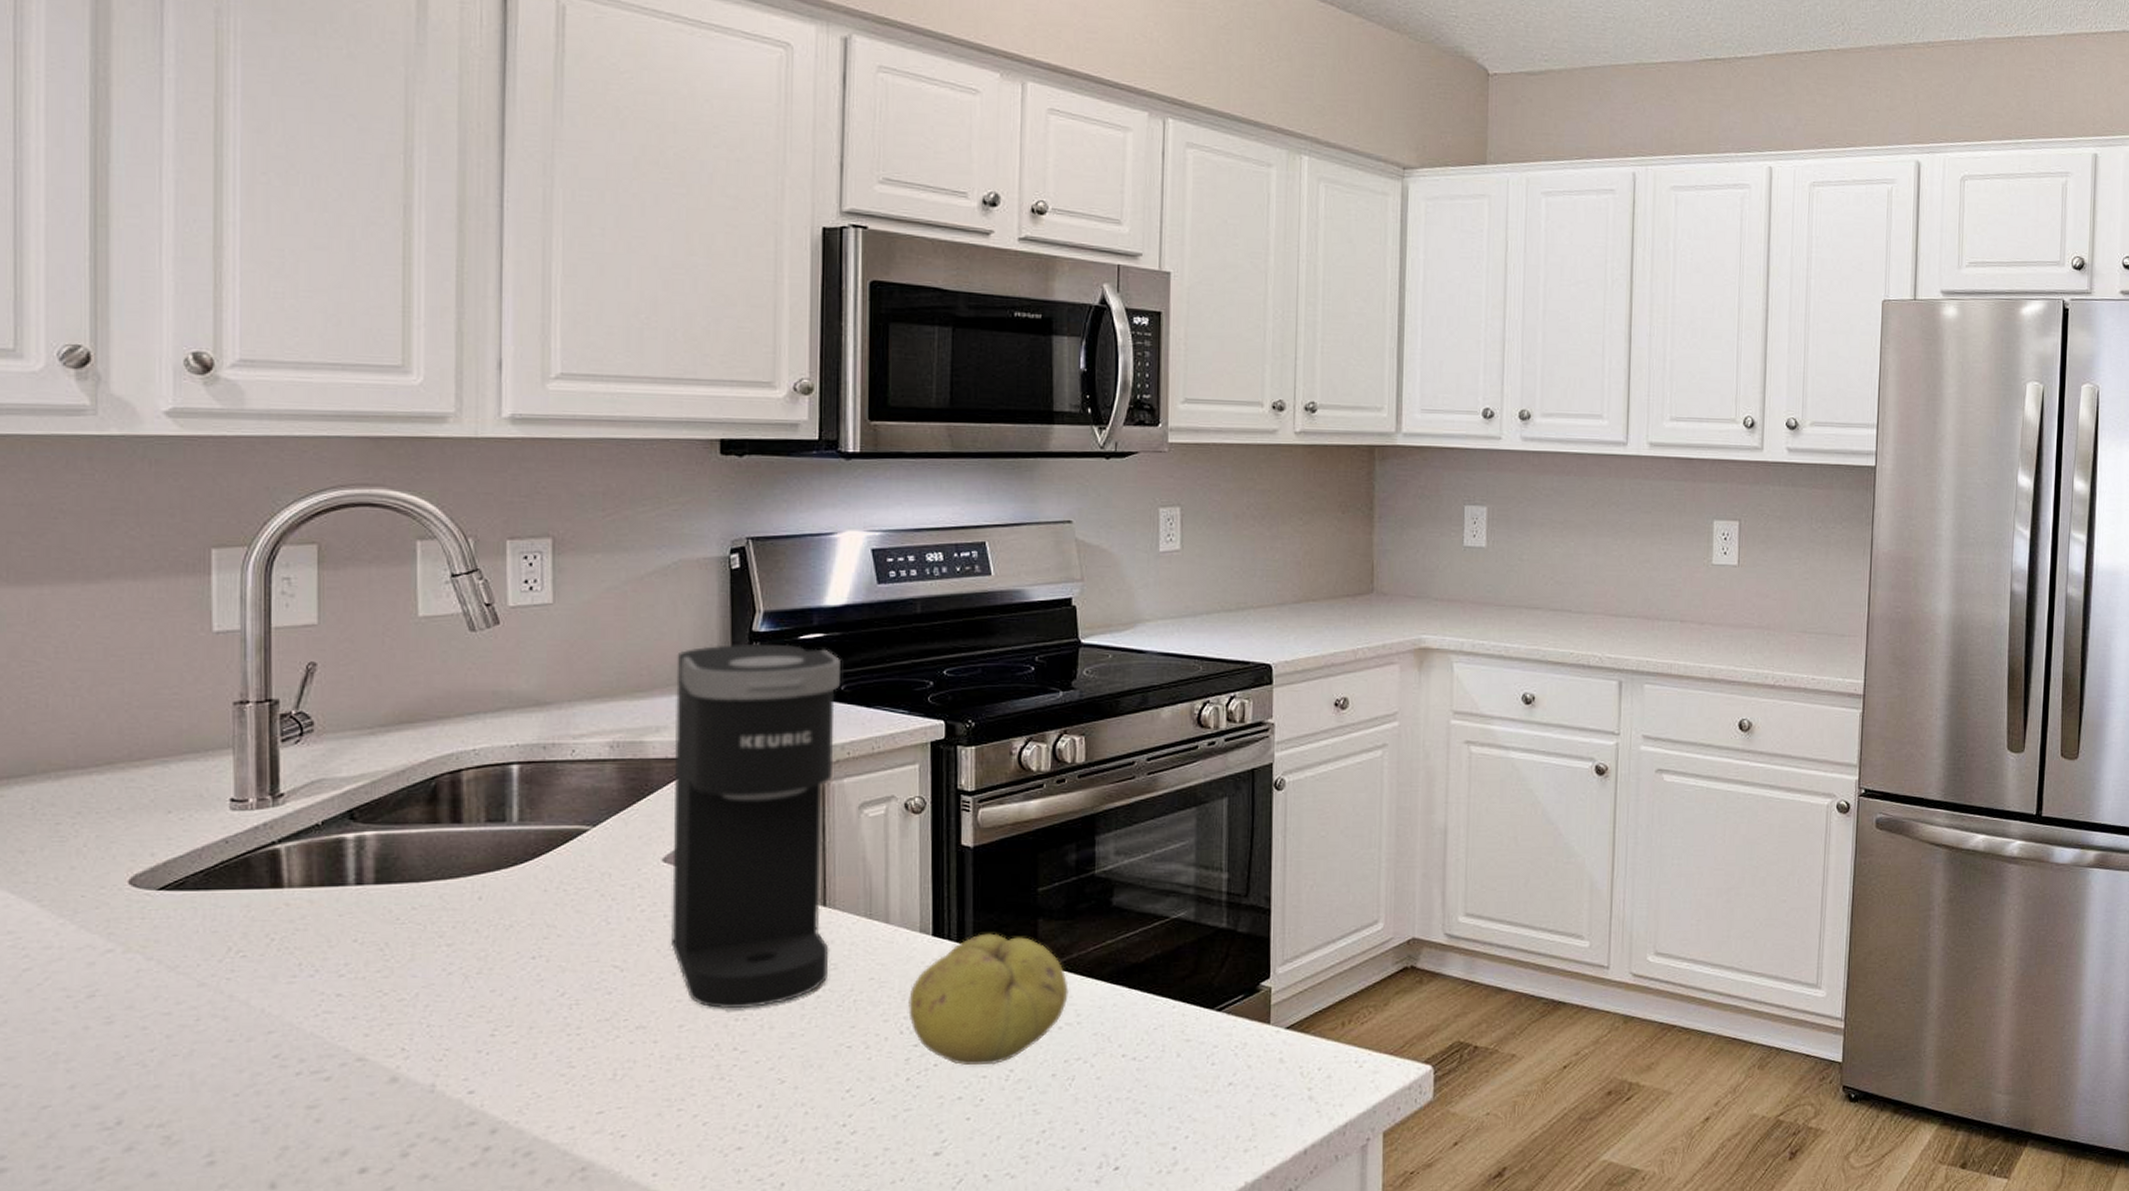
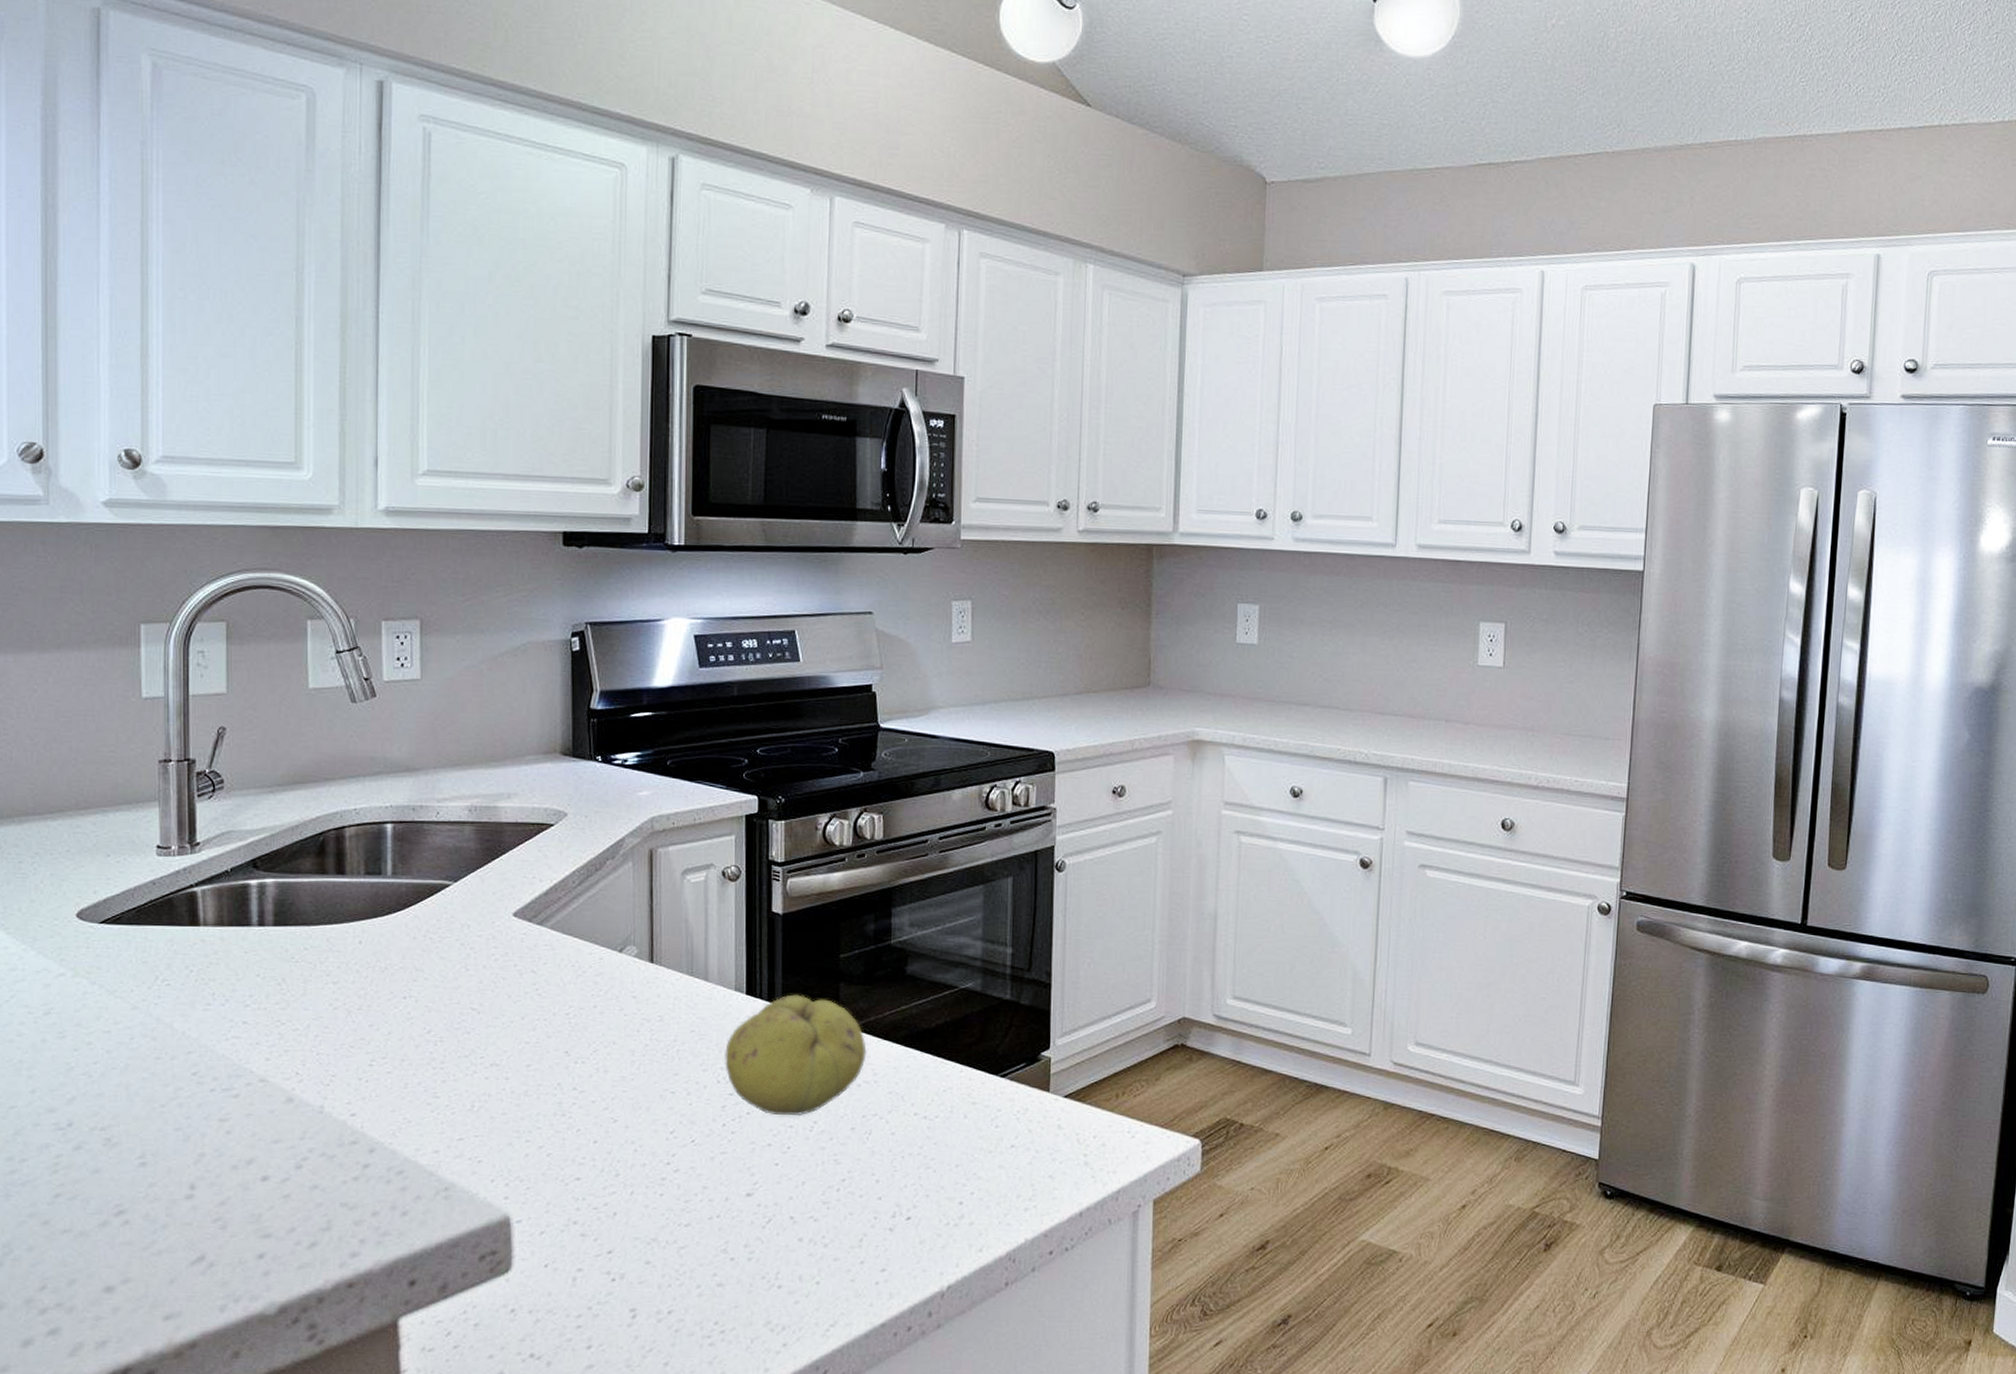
coffee maker: present [671,643,840,1009] -> none [521,719,666,1053]

